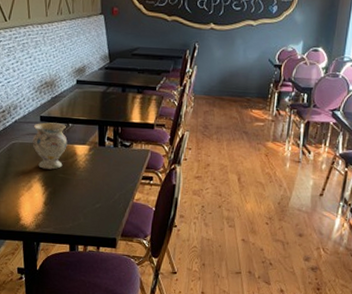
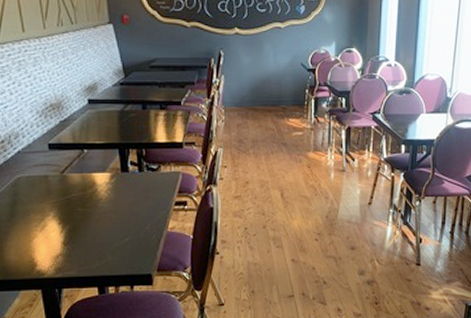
vase: present [32,122,68,170] -> none [40,150,84,204]

